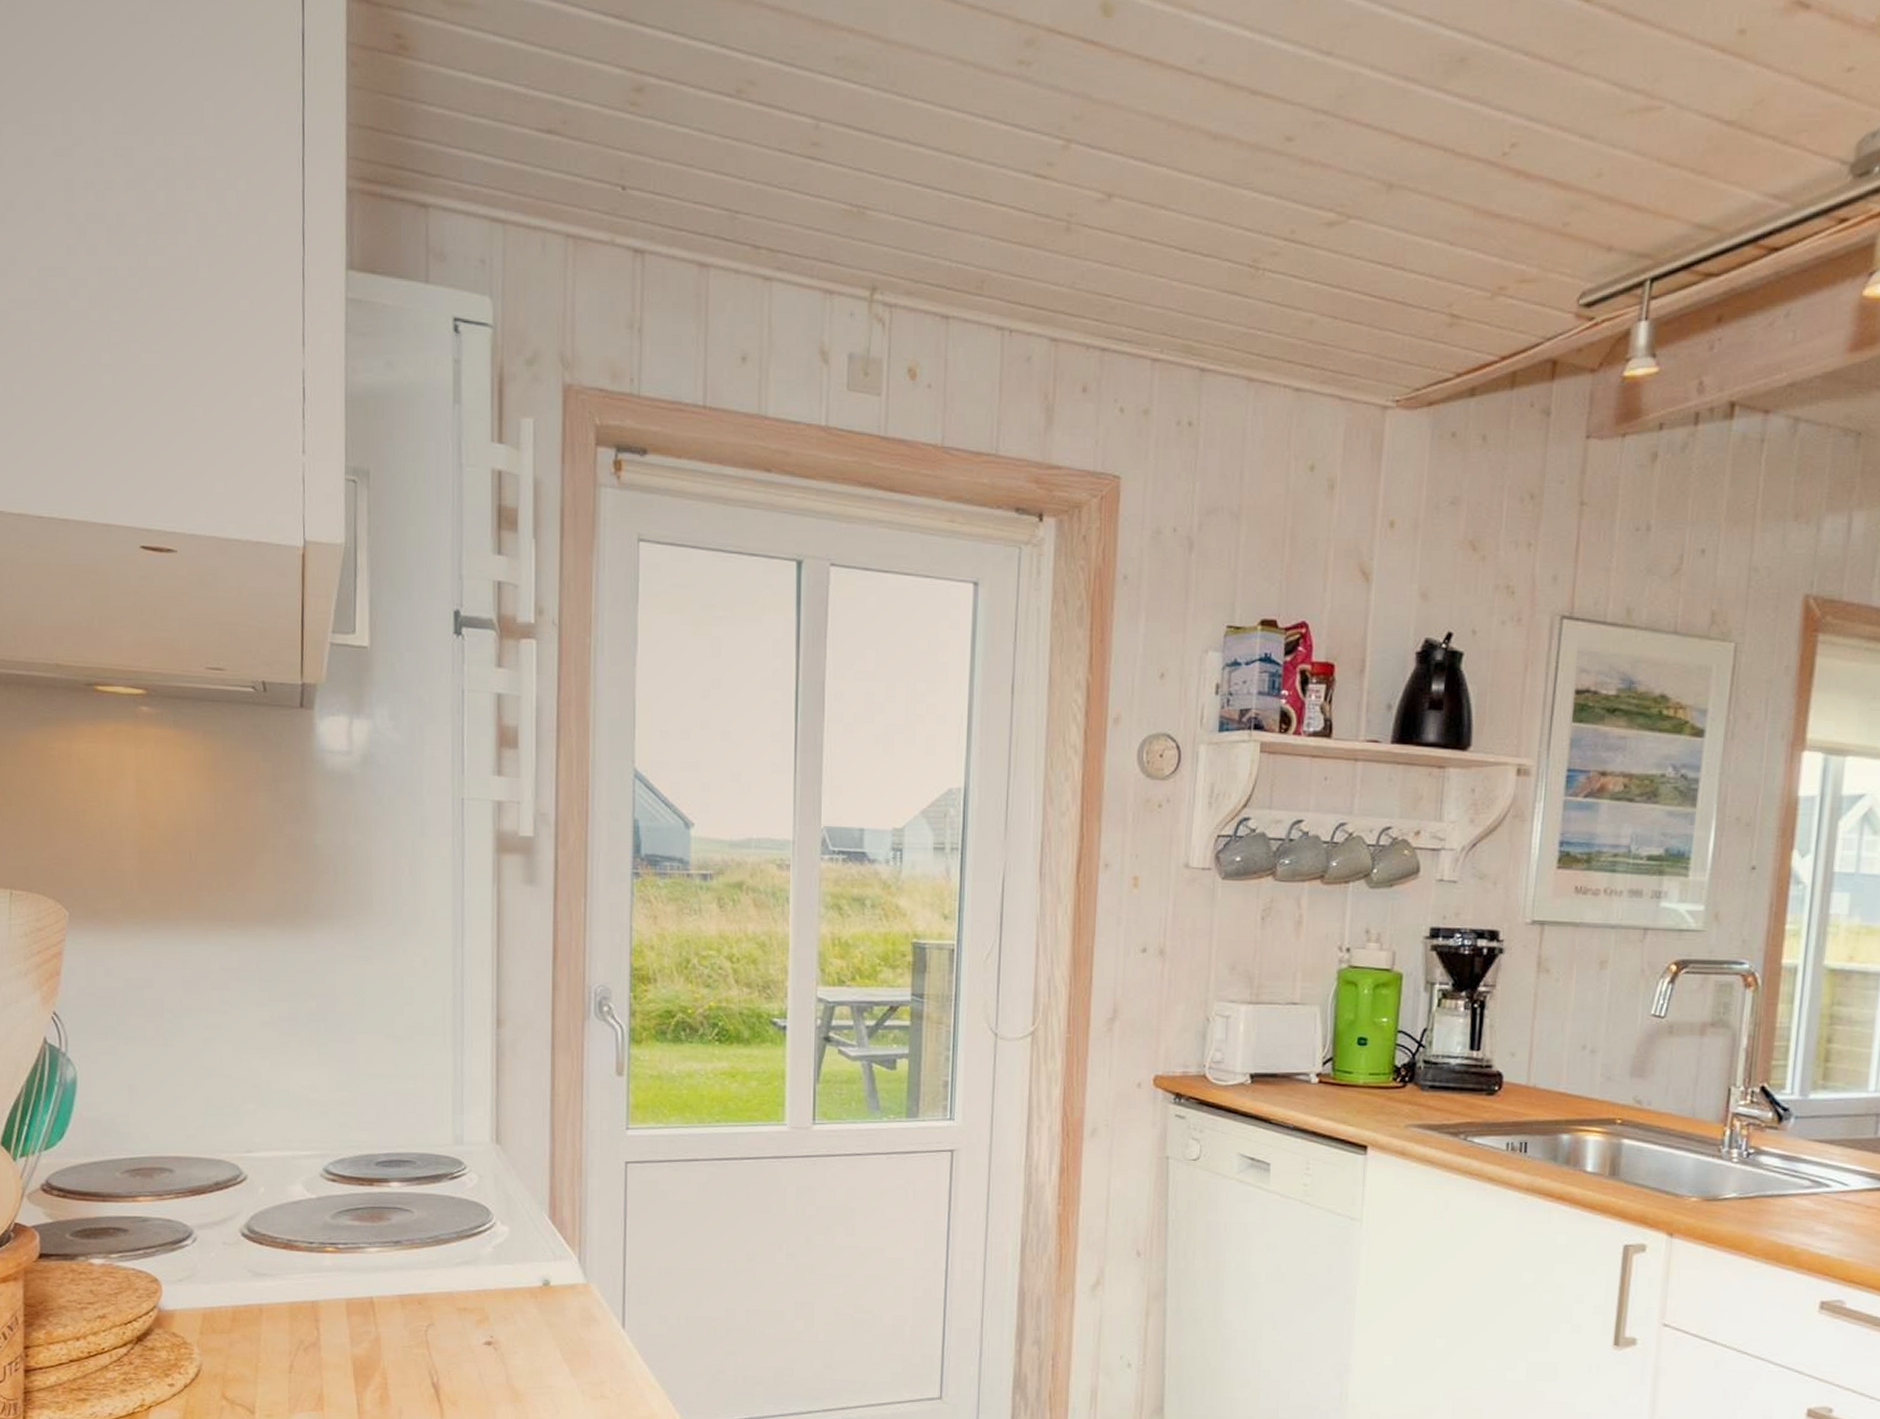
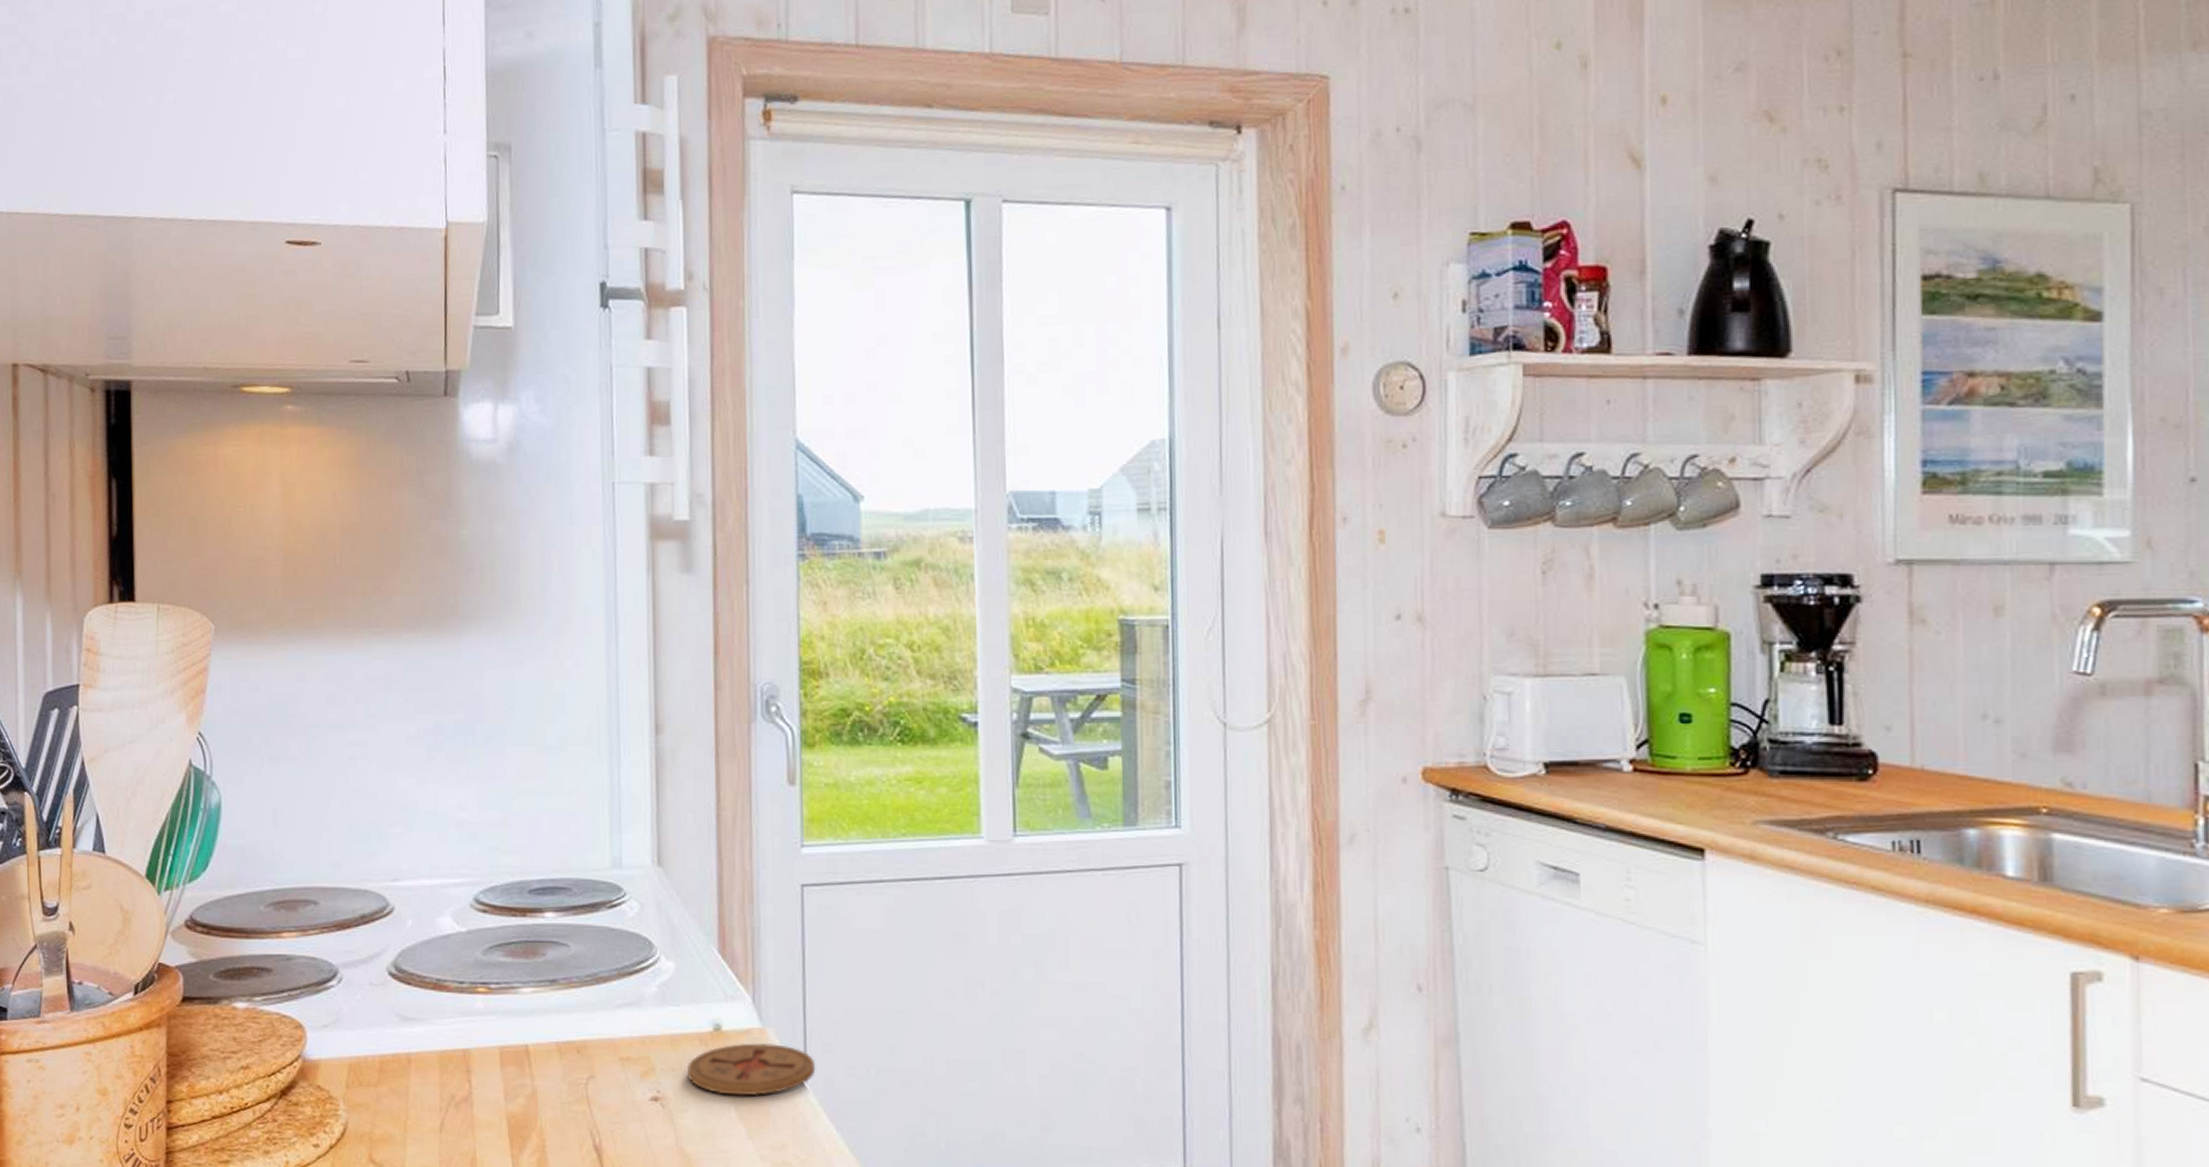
coaster: none [518,1295,633,1341] -> present [687,1042,816,1097]

